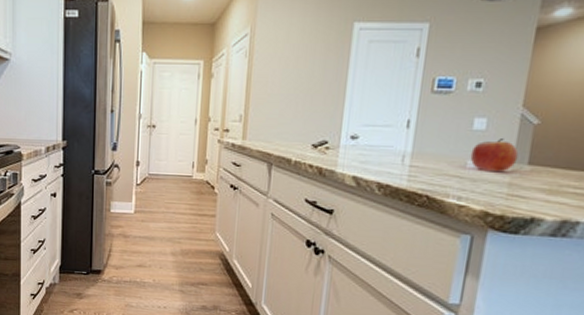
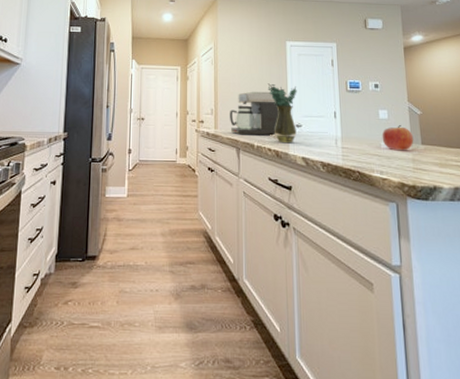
coffee maker: none [263,92,330,148] -> present [230,91,279,135]
vase: none [318,82,360,159] -> present [267,83,297,144]

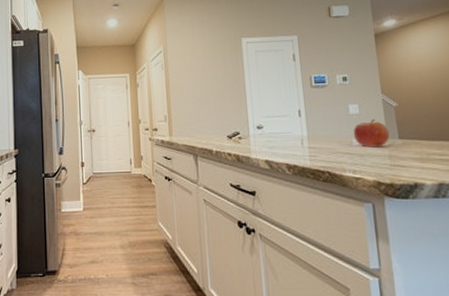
coffee maker: present [230,91,279,135] -> none [184,93,238,141]
vase: present [267,83,297,144] -> none [223,84,258,147]

